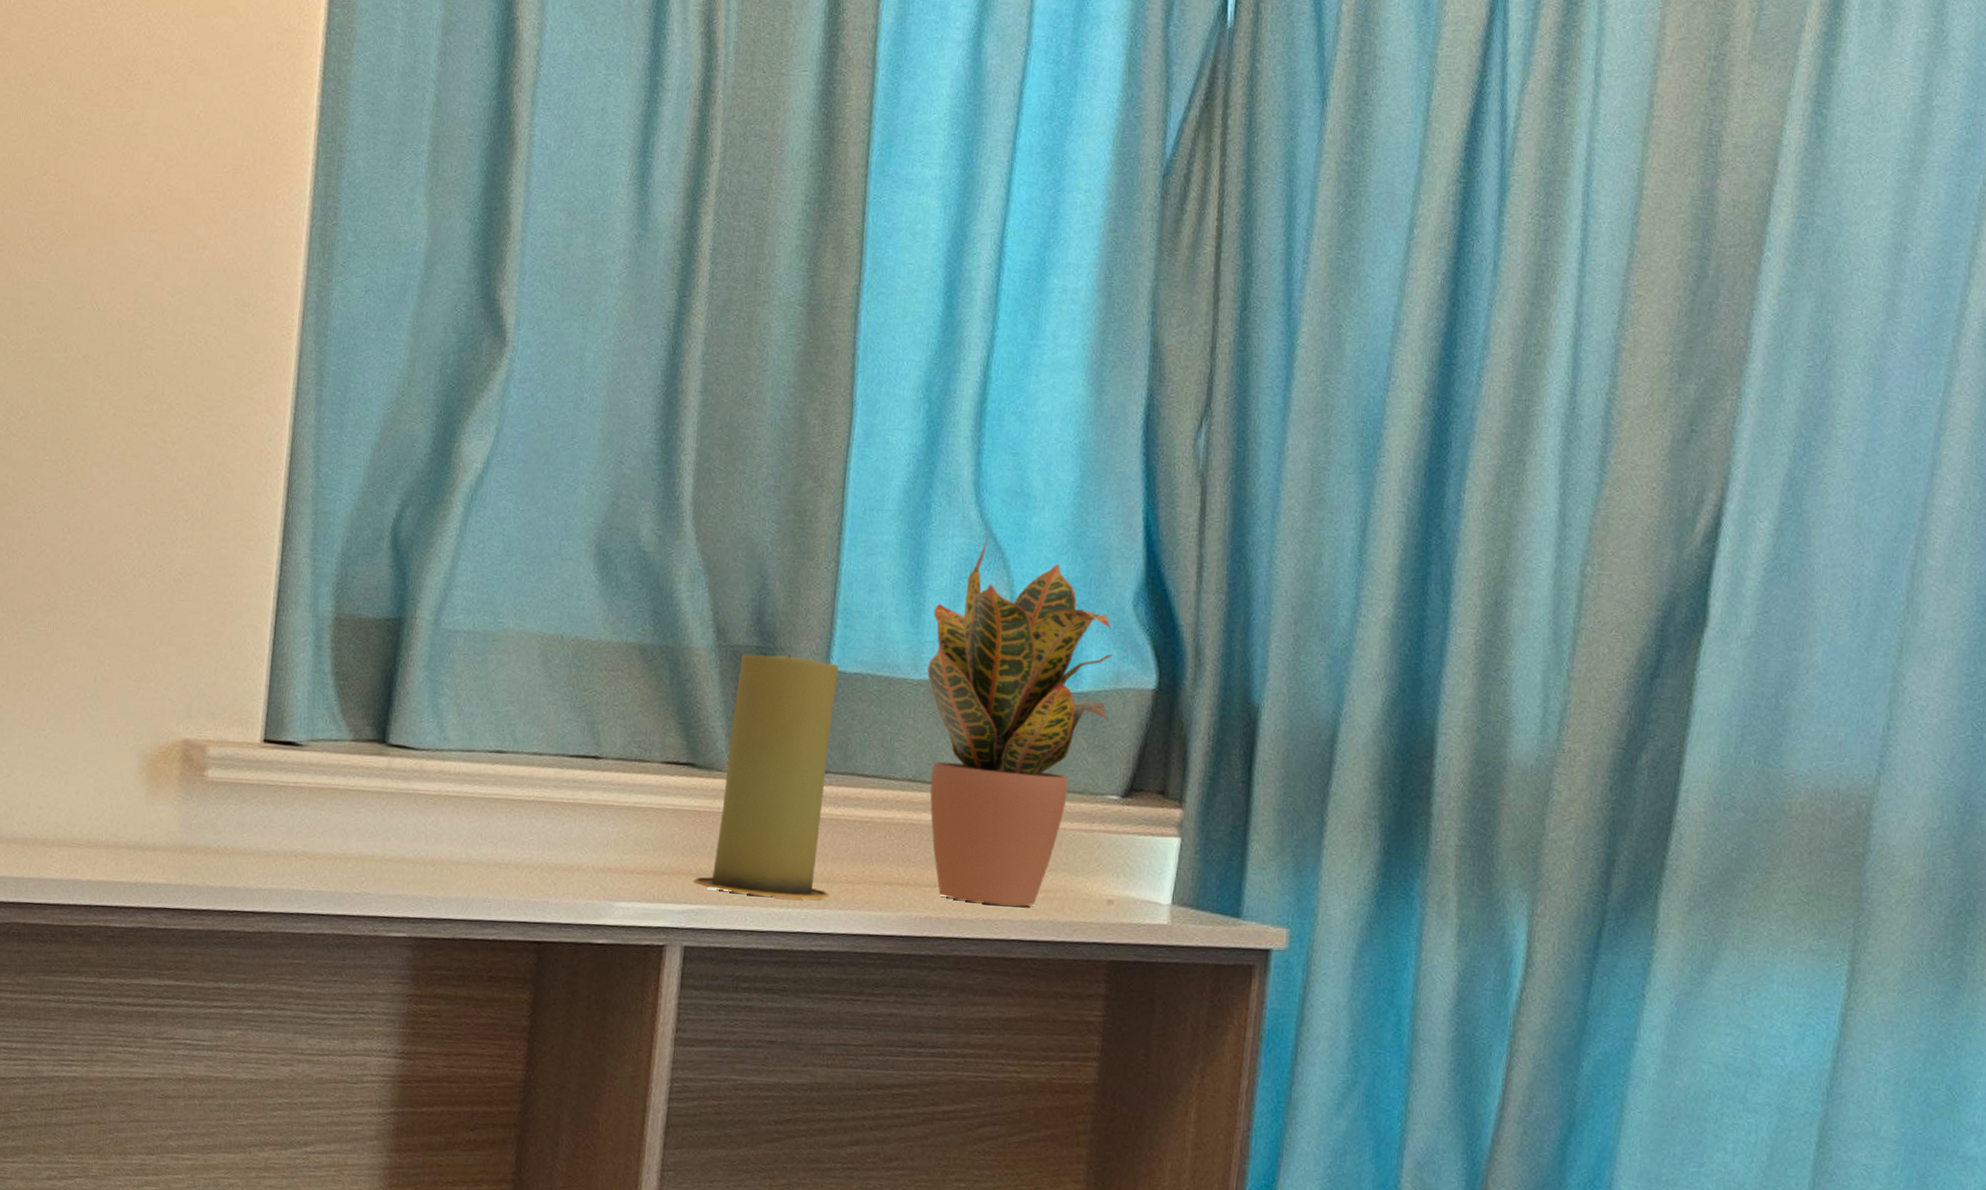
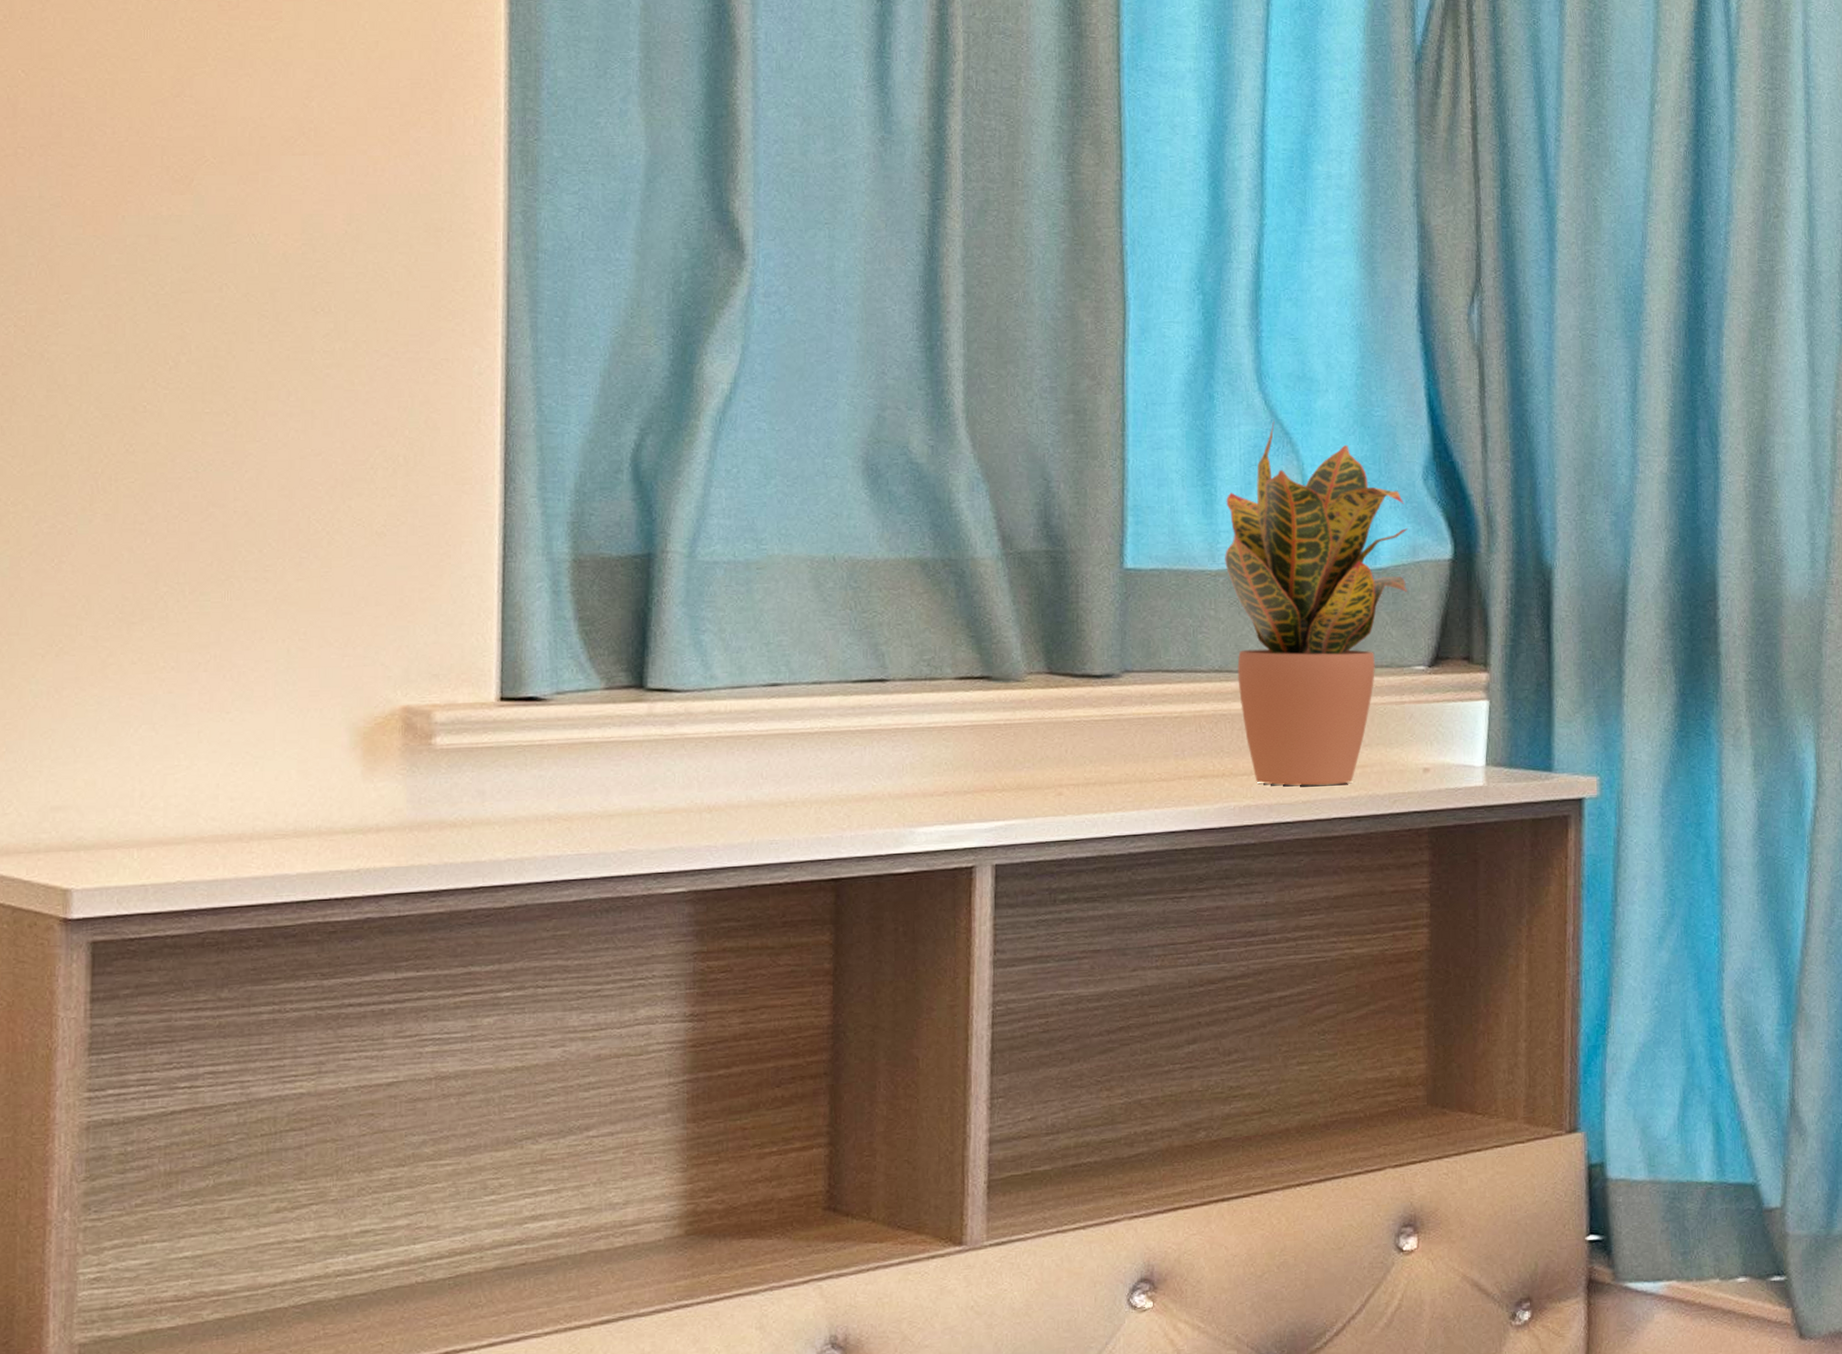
candle: present [693,654,839,900] -> none [999,557,1144,804]

